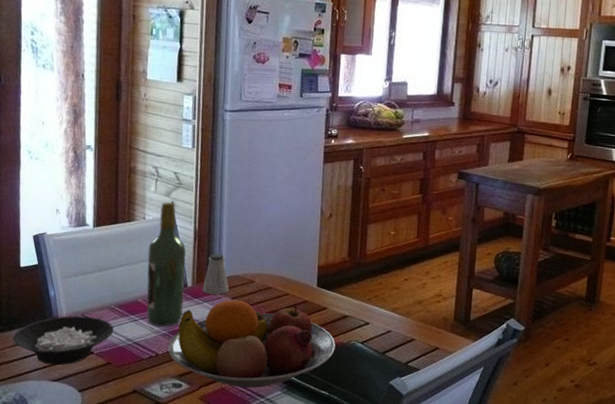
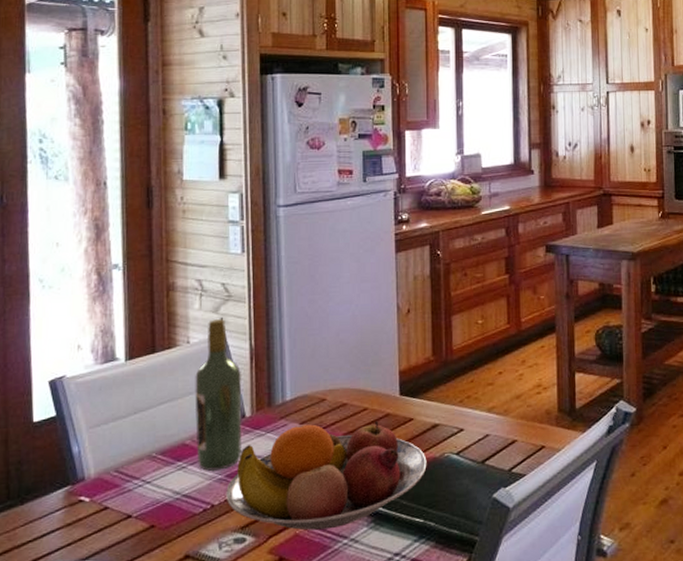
cereal bowl: present [13,315,114,366] -> none [26,471,156,541]
saltshaker: present [202,253,229,295] -> none [263,372,296,422]

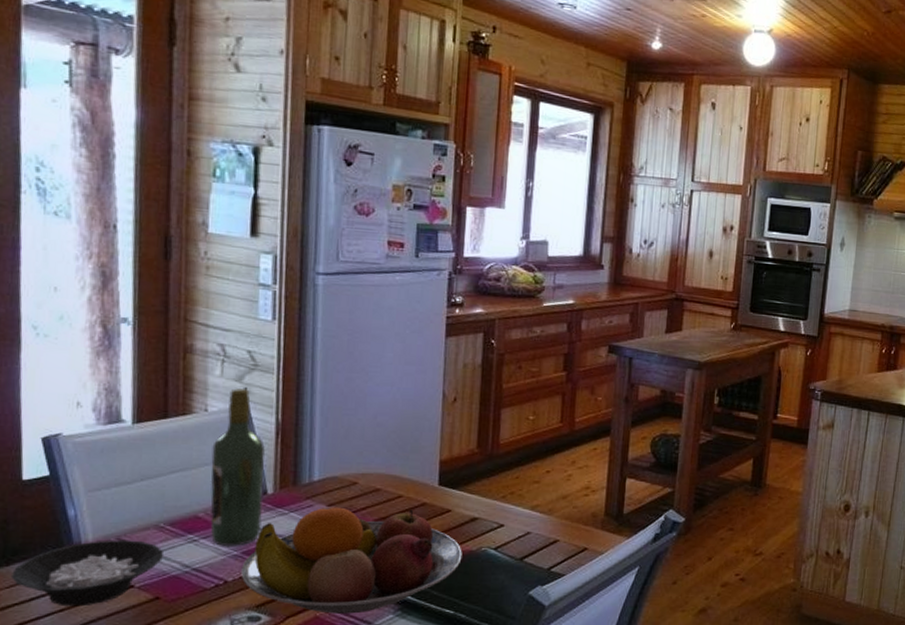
cereal bowl: none [26,471,156,541] -> present [12,539,163,607]

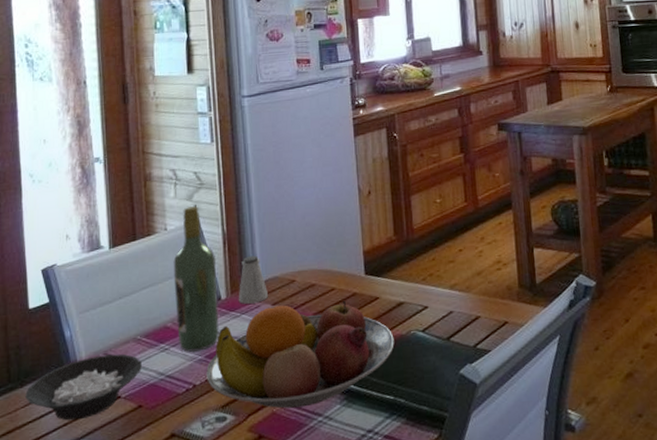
saltshaker: none [287,450,324,502] -> present [238,255,268,304]

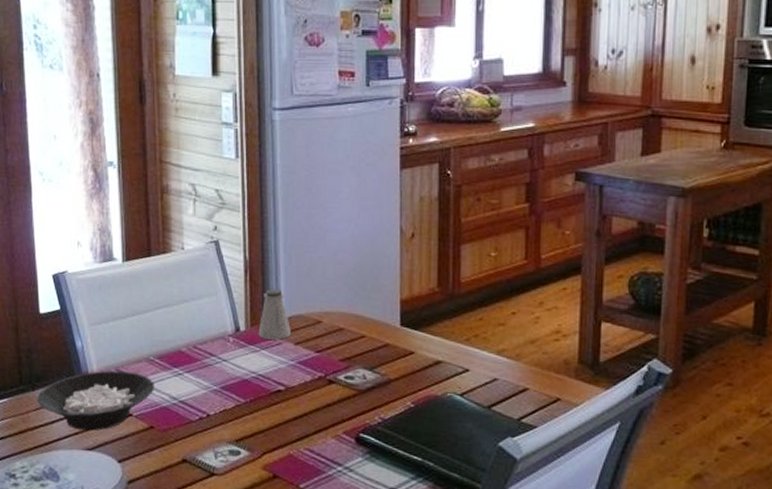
wine bottle: present [173,205,219,352] -> none [190,226,237,381]
fruit bowl: present [206,300,394,409] -> none [221,345,428,454]

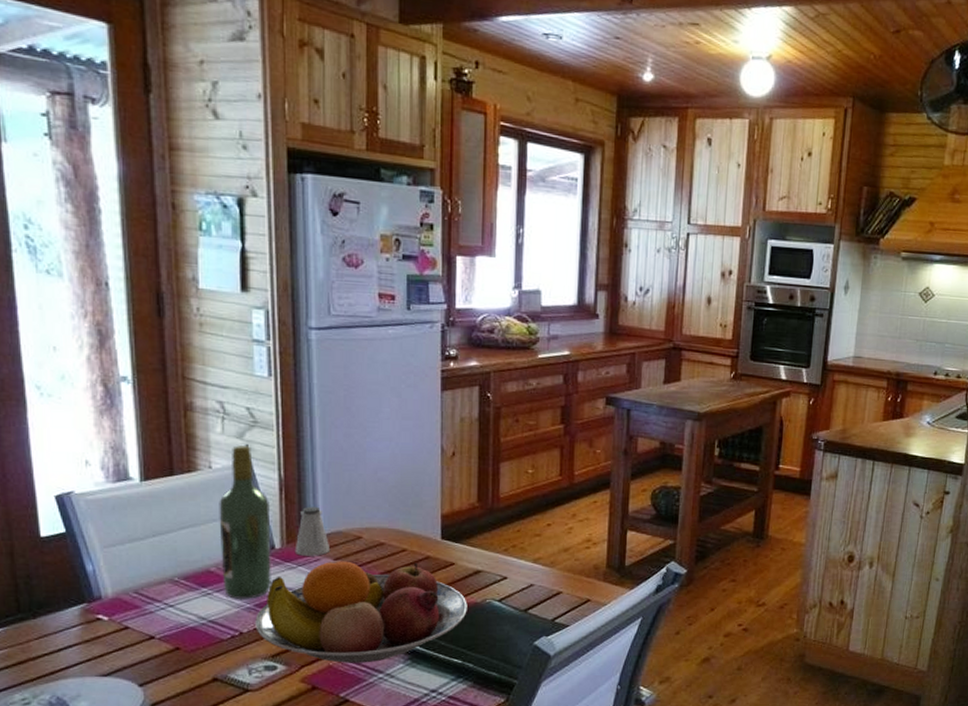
cereal bowl: present [37,370,154,431] -> none [39,593,180,657]
wine bottle: none [190,226,237,381] -> present [219,444,271,599]
fruit bowl: none [221,345,428,454] -> present [255,561,468,663]

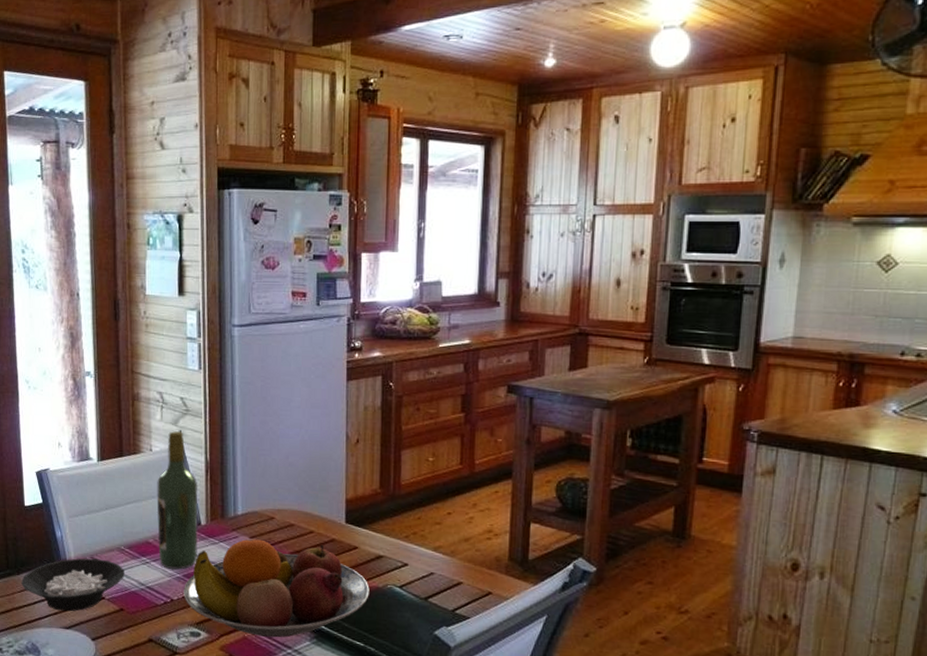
cereal bowl: none [39,593,180,657] -> present [21,558,124,612]
saltshaker: present [294,506,329,556] -> none [217,487,246,534]

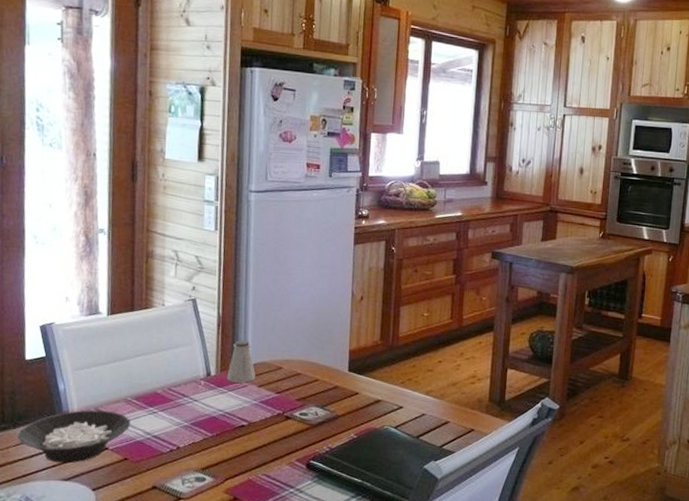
wine bottle: present [156,430,198,570] -> none [166,286,210,418]
fruit bowl: present [183,538,370,638] -> none [190,387,368,479]
saltshaker: none [217,487,246,534] -> present [226,340,255,383]

